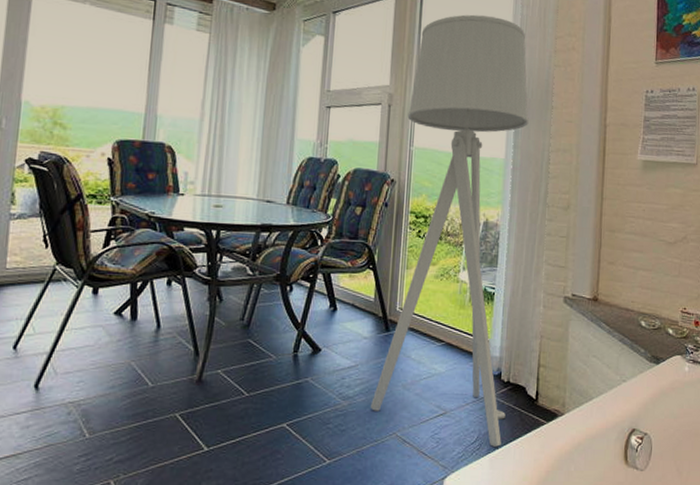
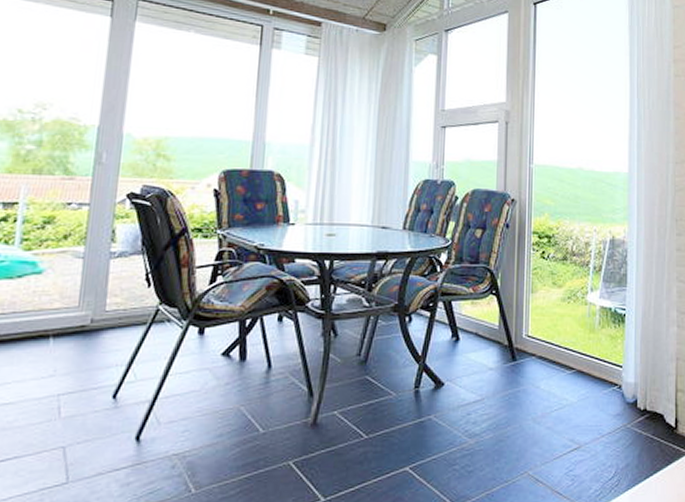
floor lamp: present [371,14,529,447] -> none [500,27,651,482]

